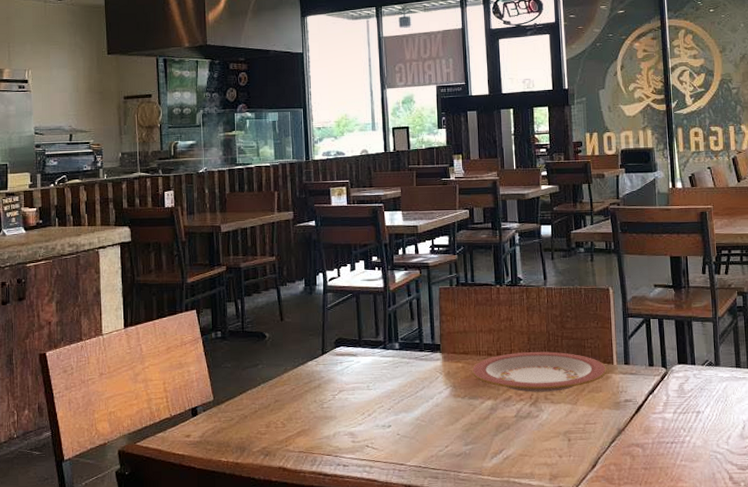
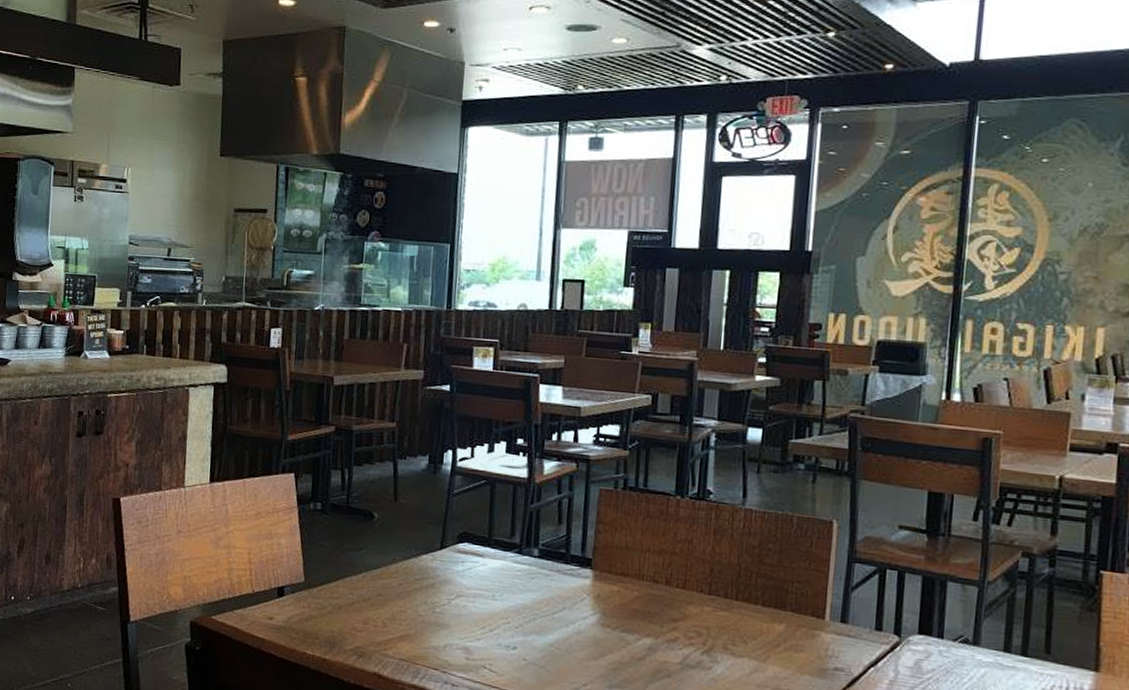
plate: present [471,351,607,392] -> none [628,584,815,642]

